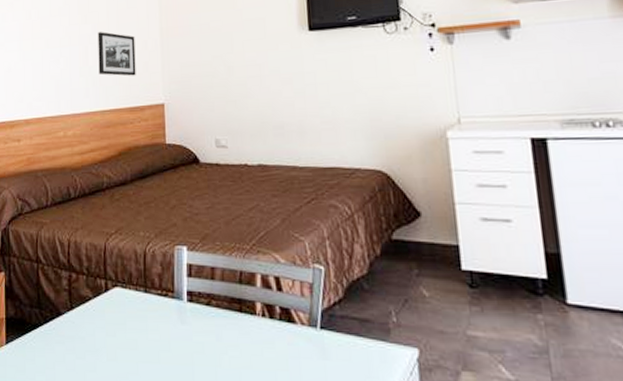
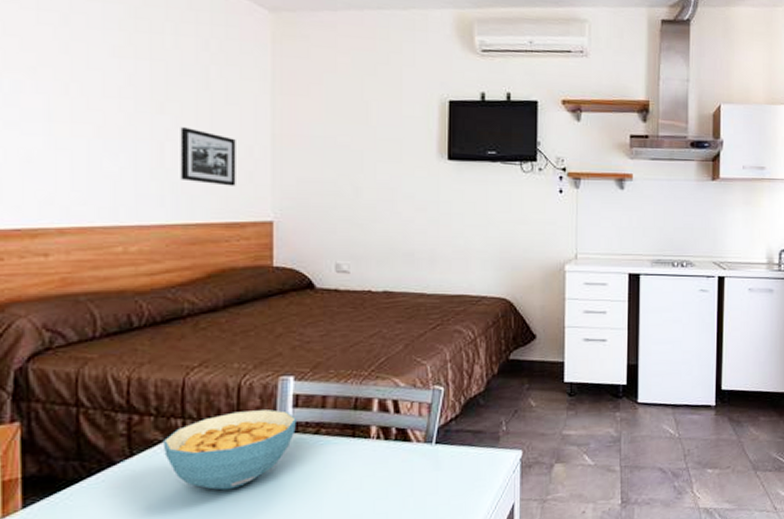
cereal bowl: none [92,277,191,351] -> present [162,409,296,491]

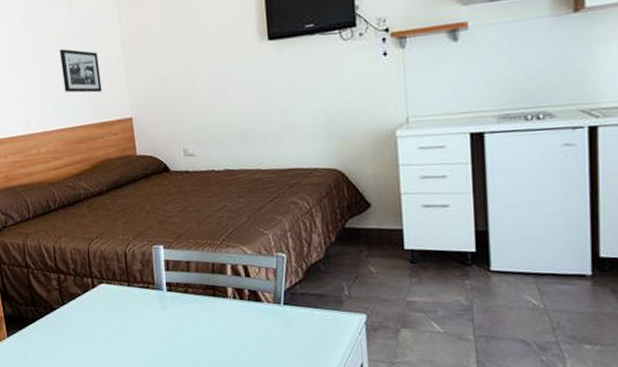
cereal bowl: present [162,409,296,491] -> none [81,272,170,334]

